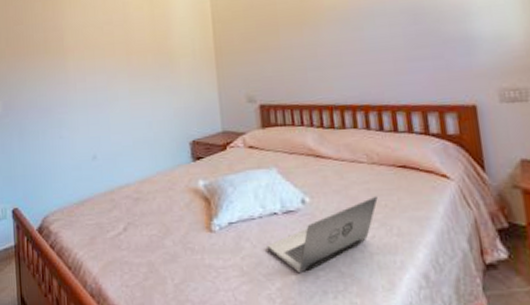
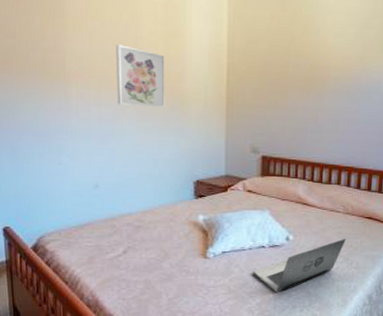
wall art: none [106,13,155,71] -> present [116,44,165,109]

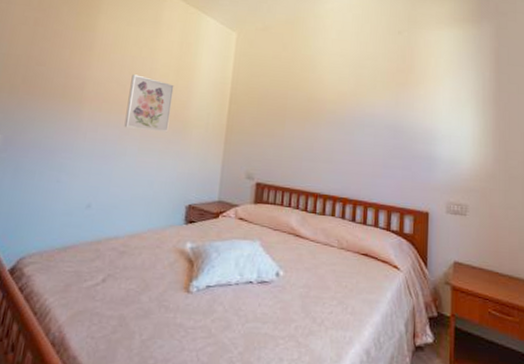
laptop: present [252,238,346,292] -> none [237,277,340,339]

